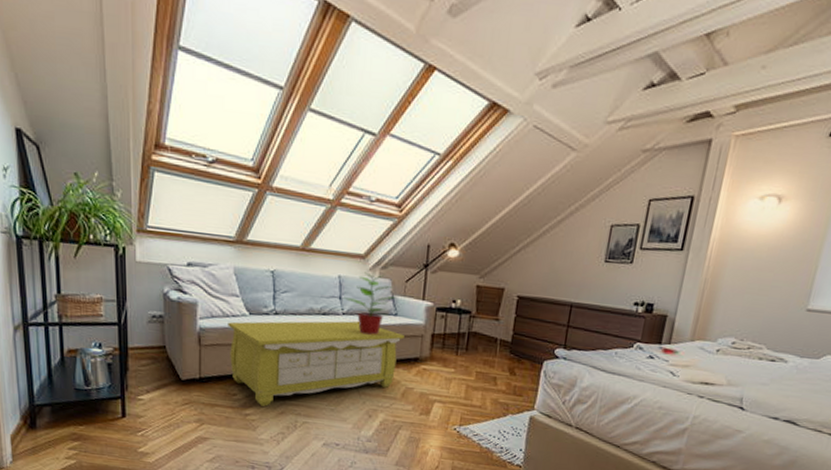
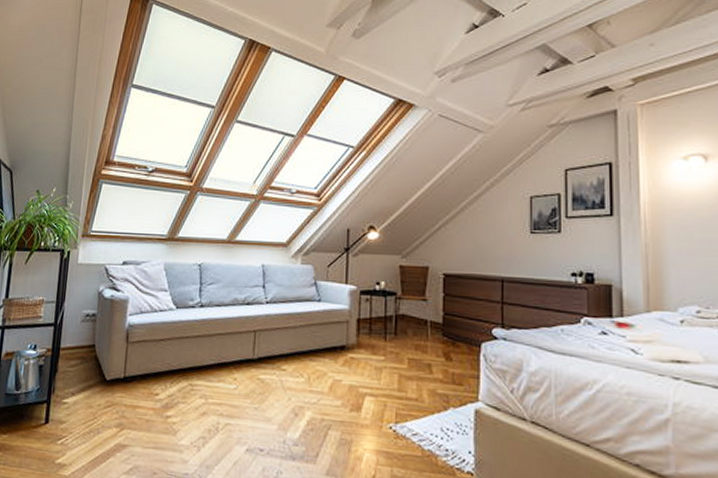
coffee table: present [228,321,404,407] -> none [155,309,329,407]
potted plant: present [342,272,396,335] -> none [266,259,319,323]

